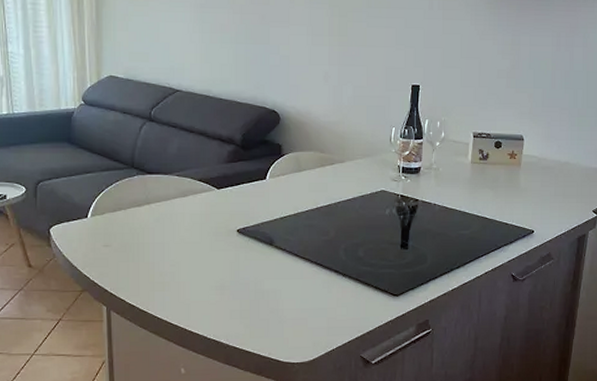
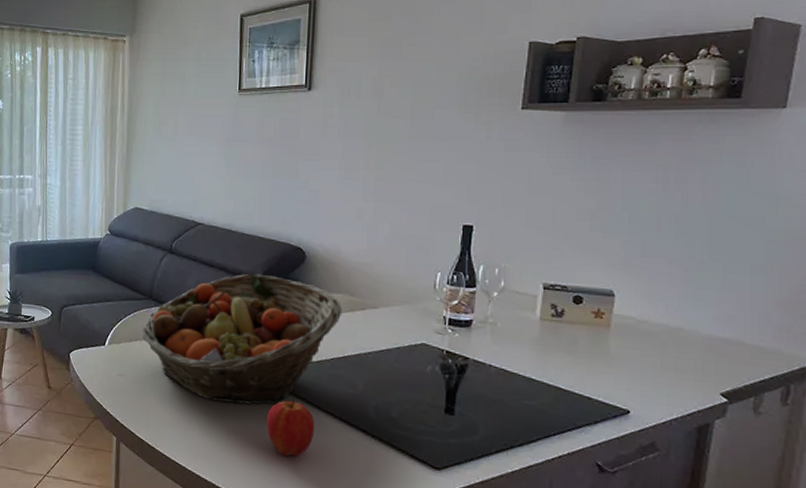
fruit basket: none [125,137,315,260] -> present [142,273,343,405]
apple: none [251,251,295,303] -> present [266,399,315,457]

